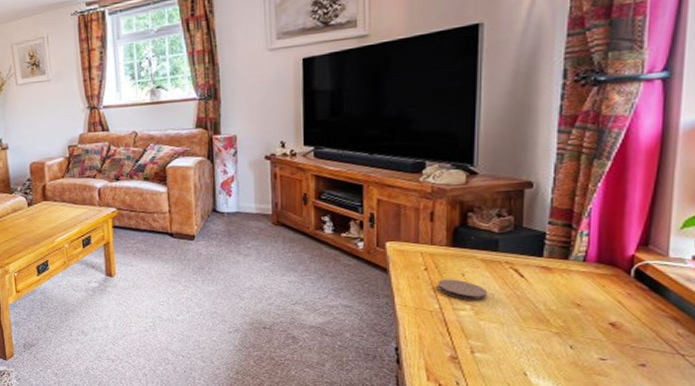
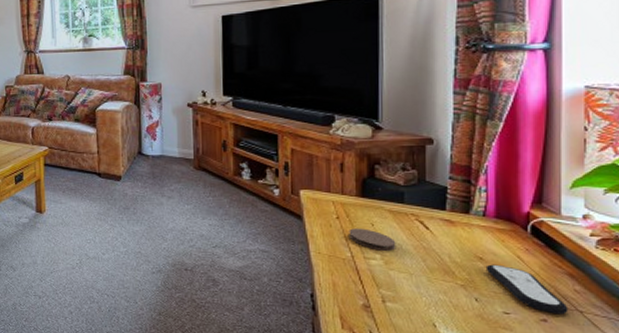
remote control: none [583,310,670,359] -> present [485,264,568,315]

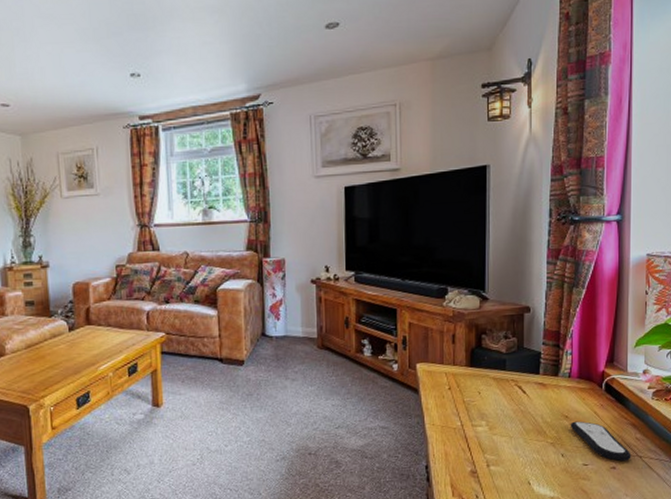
coaster: present [349,228,396,251] -> none [459,397,499,418]

